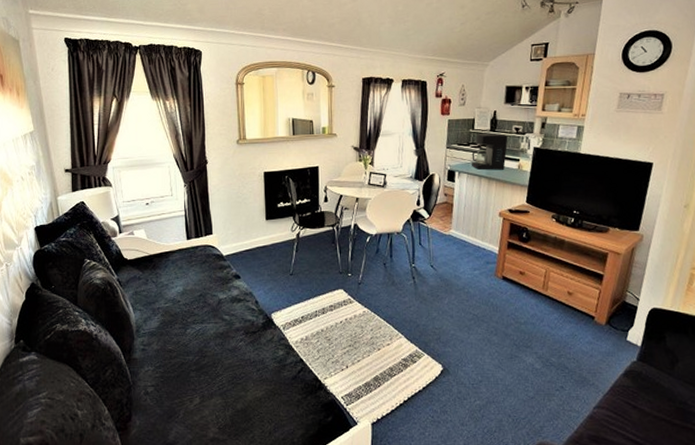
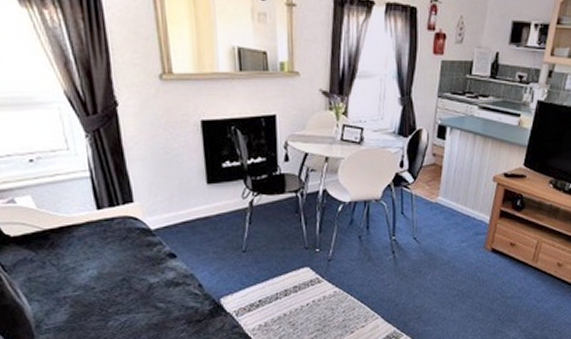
coffee maker: present [471,133,508,171] -> none [465,79,510,128]

